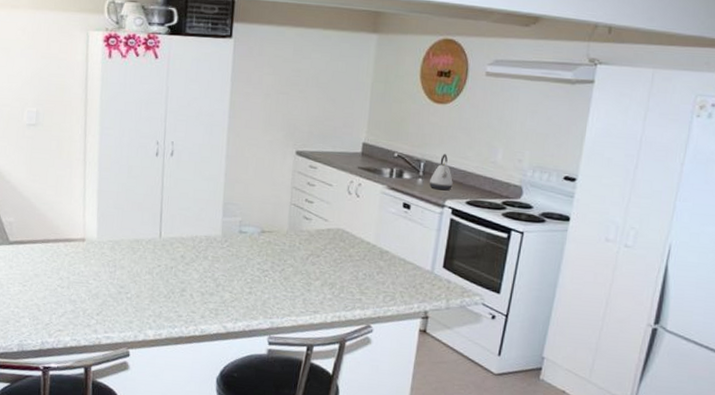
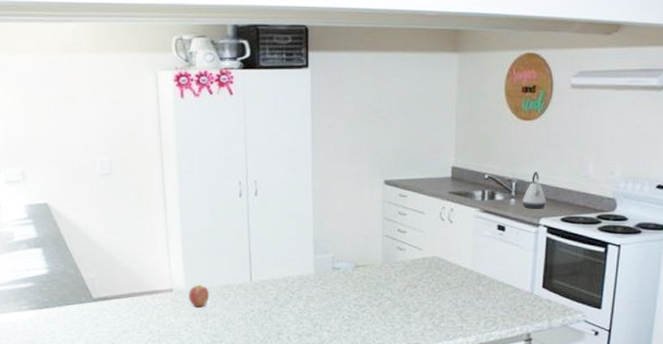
fruit: none [99,237,120,259] -> present [189,285,210,308]

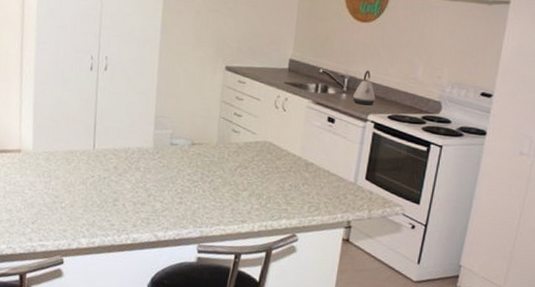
fruit: present [189,285,210,308] -> none [35,148,55,169]

